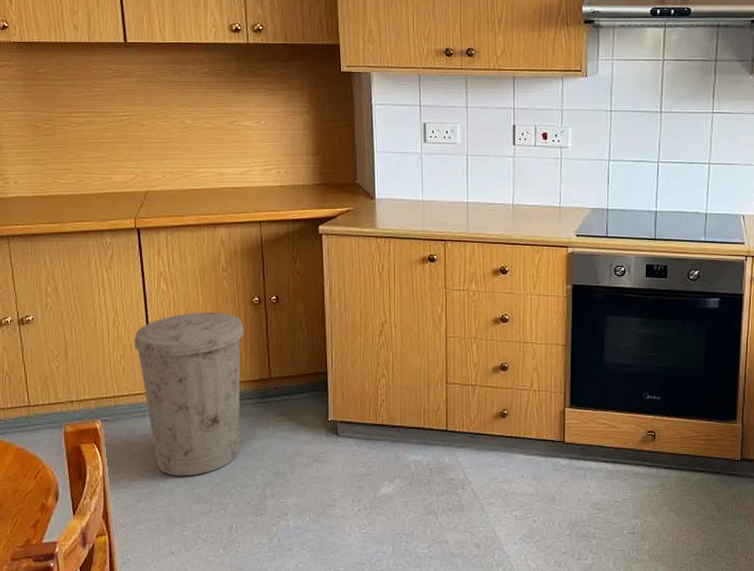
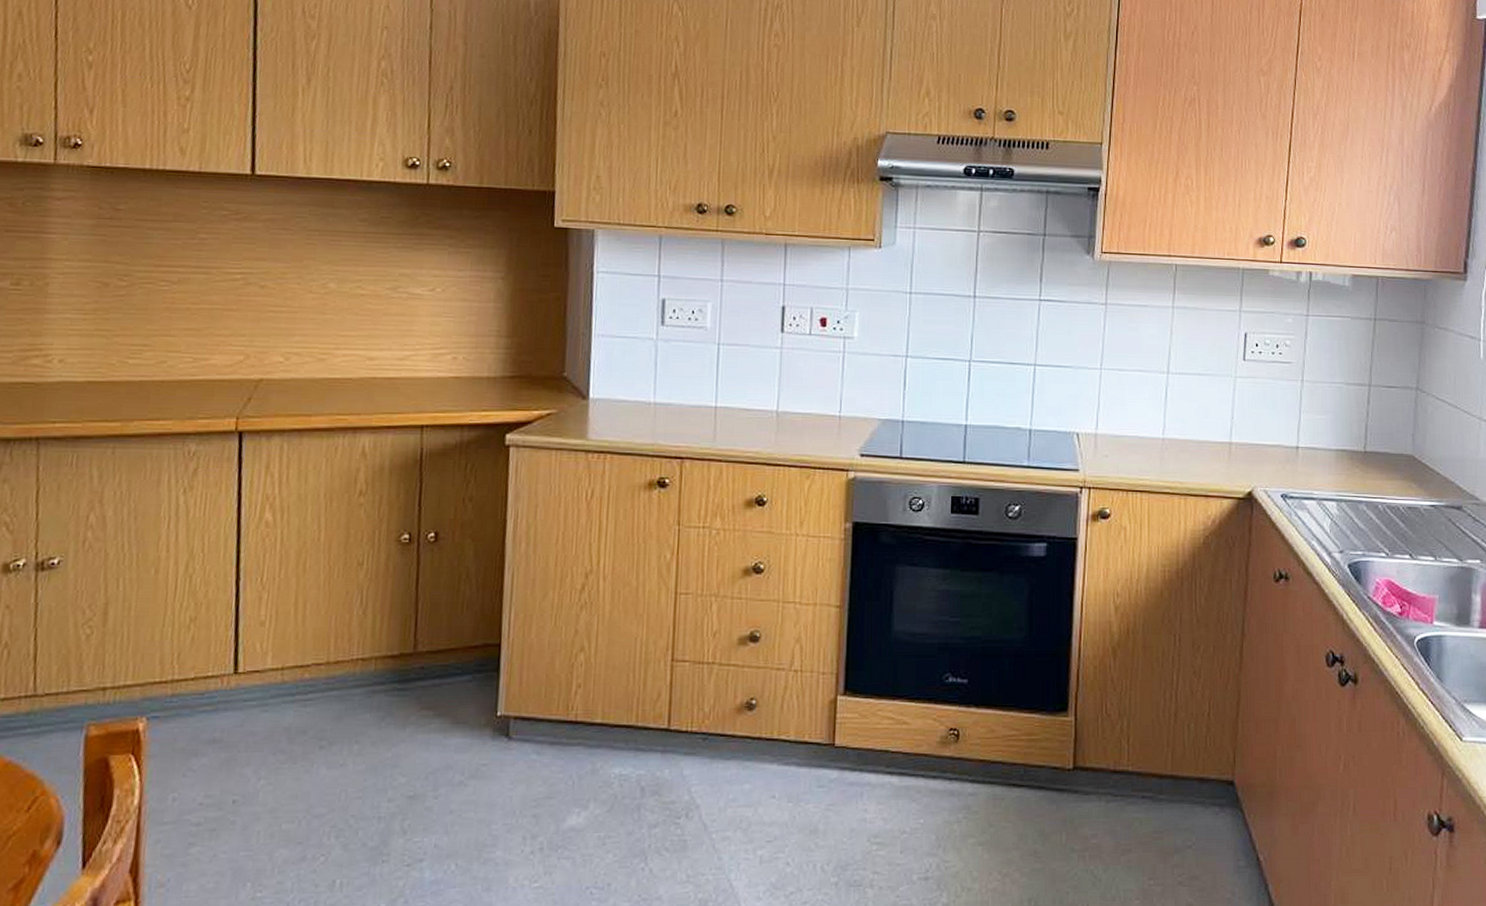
trash can: present [134,312,244,476] -> none [213,555,384,804]

